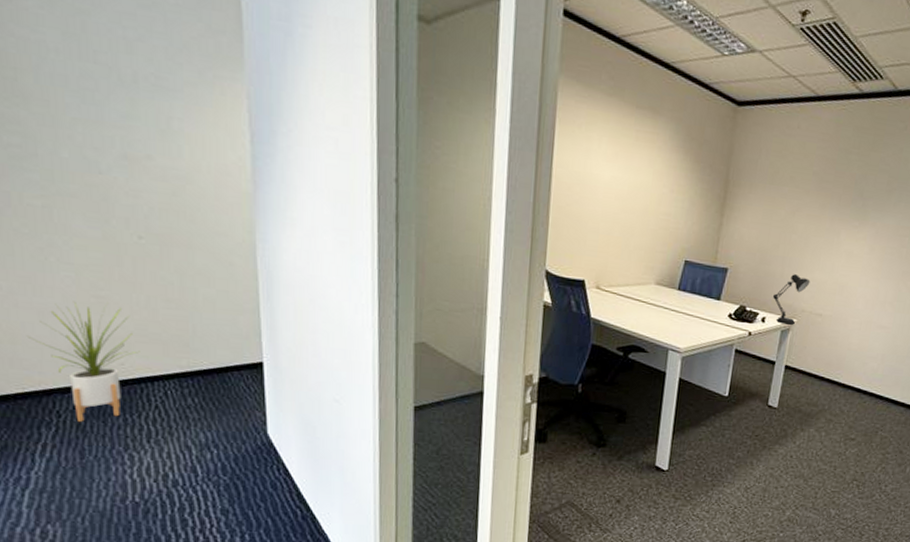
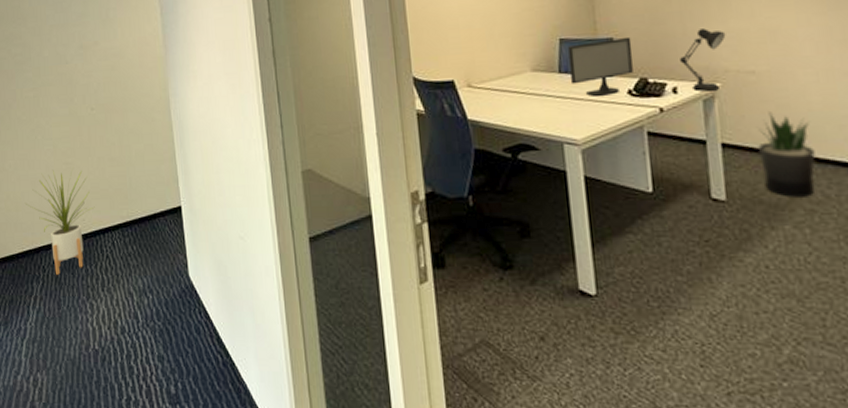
computer monitor: none [685,268,742,316] -> present [568,36,633,96]
planter: none [806,346,846,411] -> present [758,112,816,197]

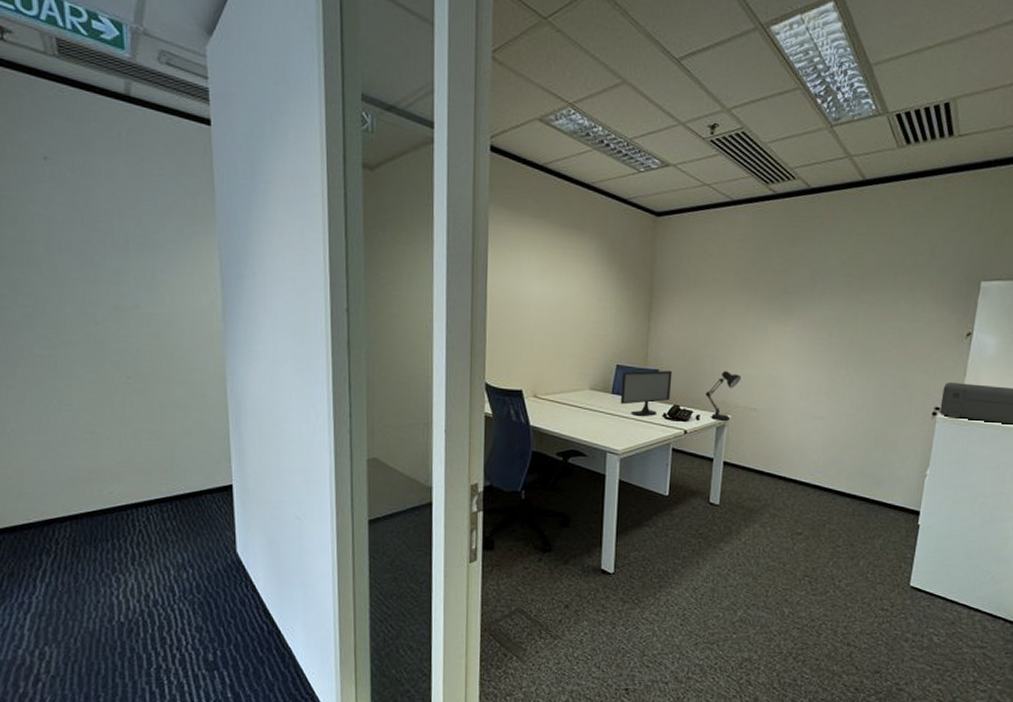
house plant: present [25,169,95,275] -> none [34,438,127,548]
planter: present [758,112,816,197] -> none [747,441,785,505]

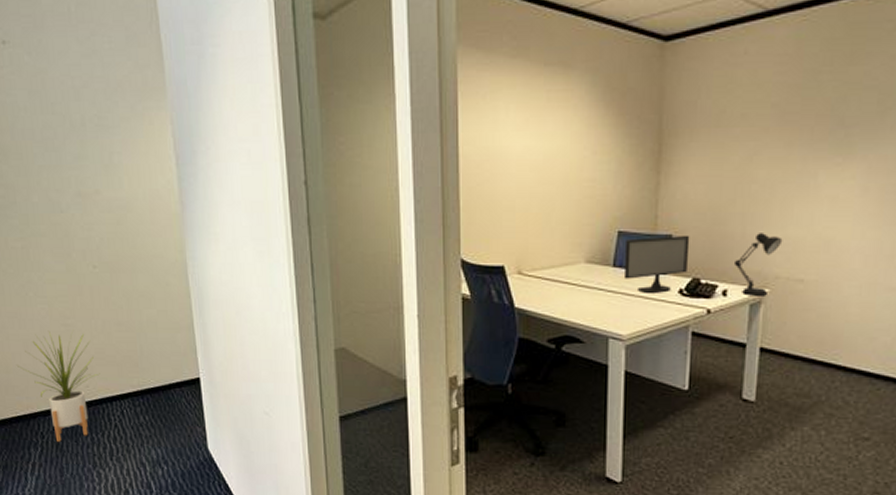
house plant: none [34,438,127,548] -> present [17,330,100,442]

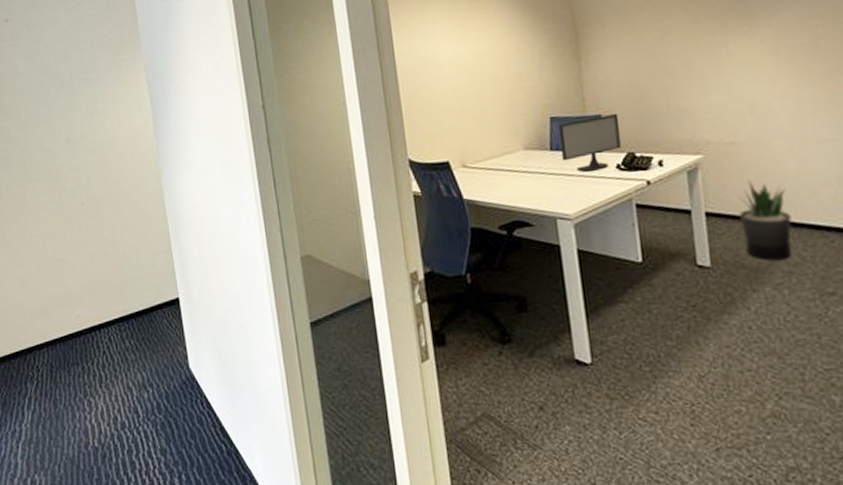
house plant: present [17,330,100,442] -> none [16,267,89,374]
desk lamp: present [733,233,783,298] -> none [663,103,707,164]
planter: none [793,320,844,402] -> present [739,180,792,261]

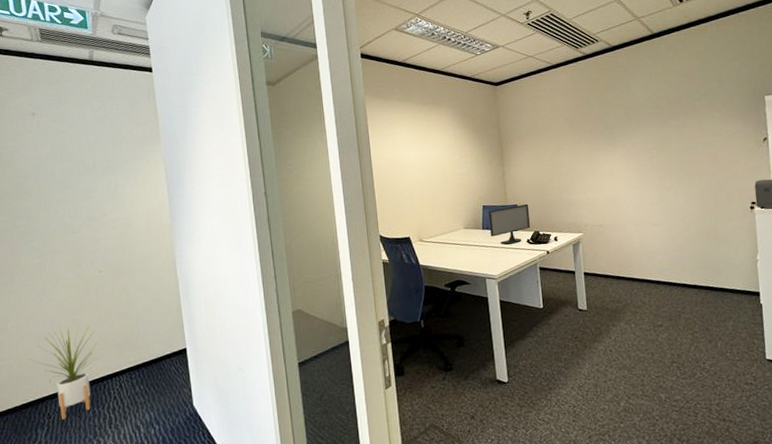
house plant: none [16,267,89,374] -> present [30,326,103,420]
planter: present [739,180,792,261] -> none [605,251,637,305]

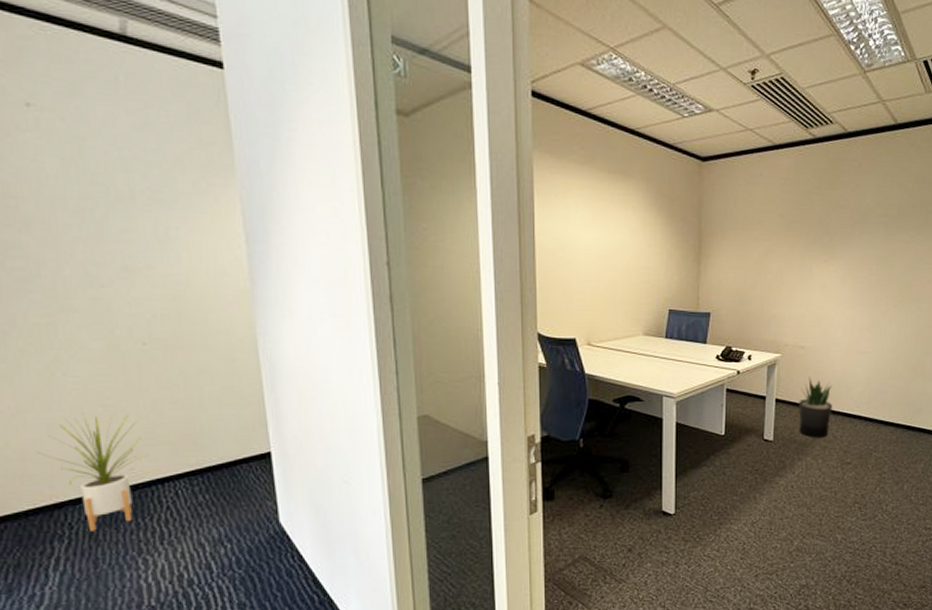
computer monitor: present [488,203,530,245] -> none [673,312,724,359]
planter: none [605,251,637,305] -> present [799,377,833,438]

